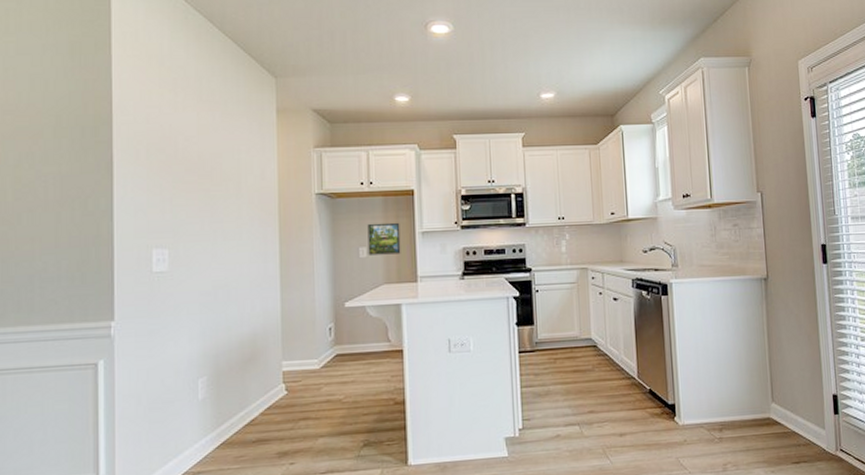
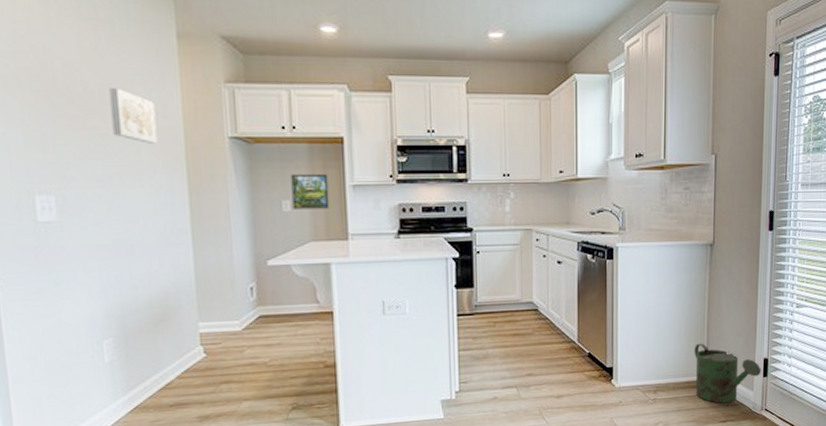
wall art: none [219,155,256,202] -> present [109,87,158,143]
watering can: none [758,378,832,444] -> present [694,343,761,404]

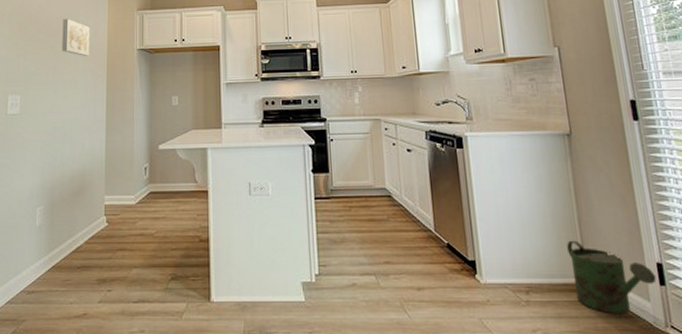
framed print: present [291,173,330,209] -> none [179,74,208,103]

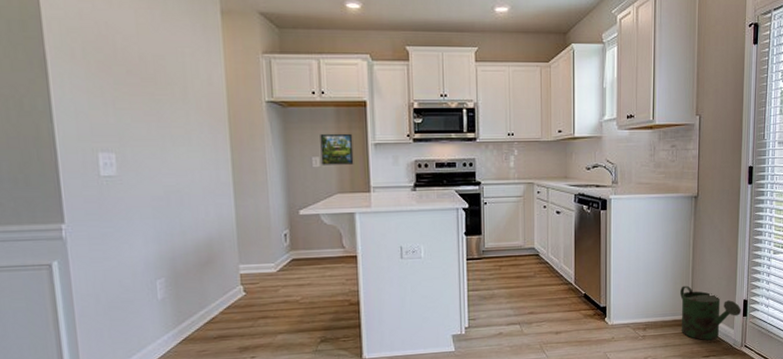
wall art: present [62,18,90,56] -> none [162,57,204,107]
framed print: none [179,74,208,103] -> present [320,133,354,165]

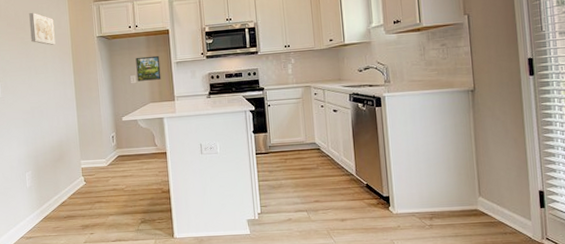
wall art: none [162,57,204,107] -> present [29,12,56,45]
watering can: present [680,285,741,341] -> none [465,176,538,232]

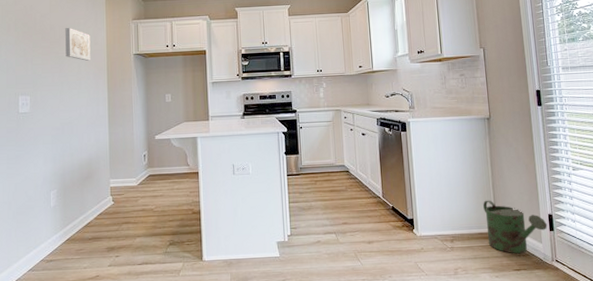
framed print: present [135,55,161,82] -> none [171,75,197,100]
watering can: none [465,176,538,232] -> present [483,200,547,254]

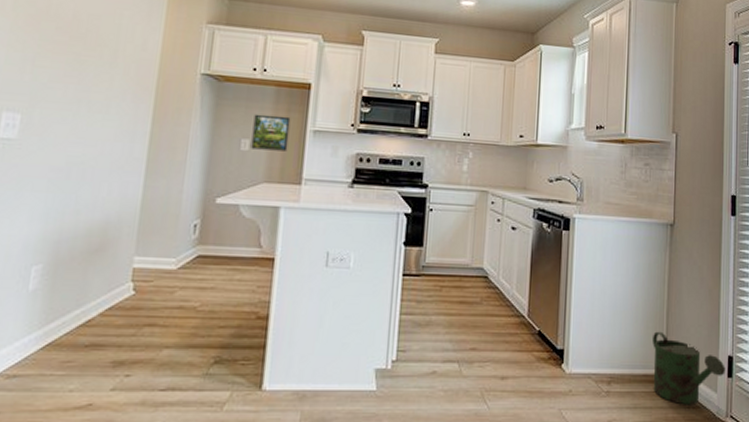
wall art: present [65,27,91,61] -> none [91,18,137,73]
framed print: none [171,75,197,100] -> present [251,114,291,152]

